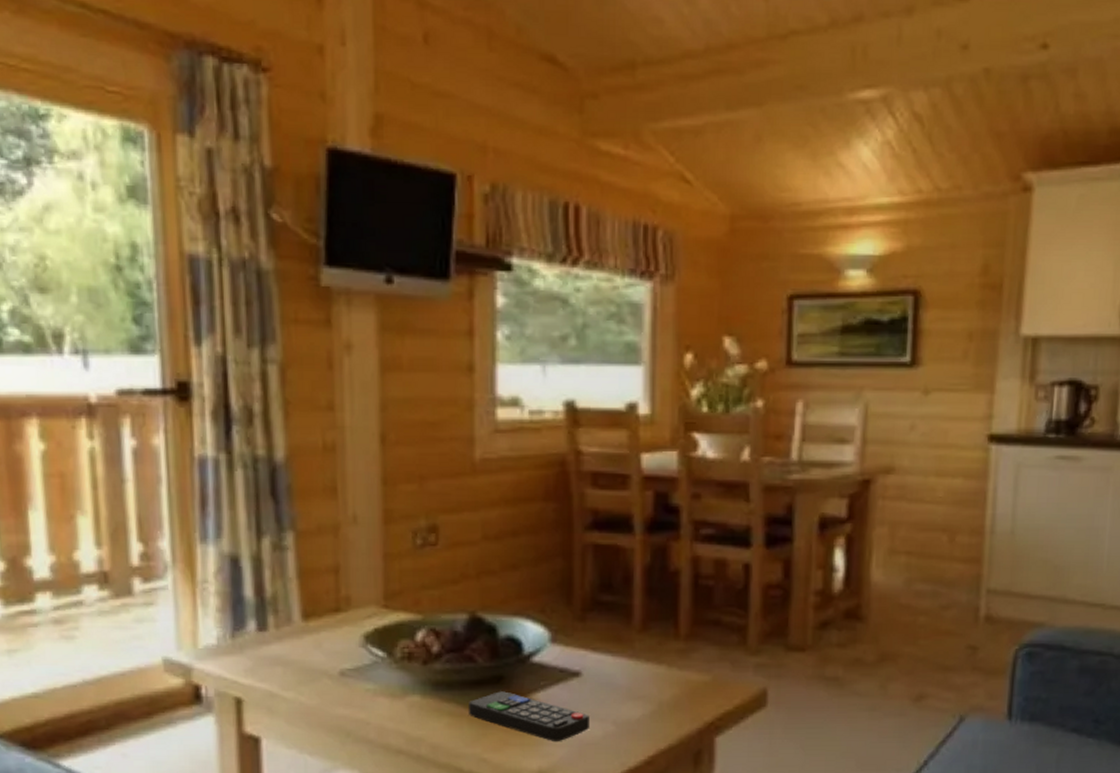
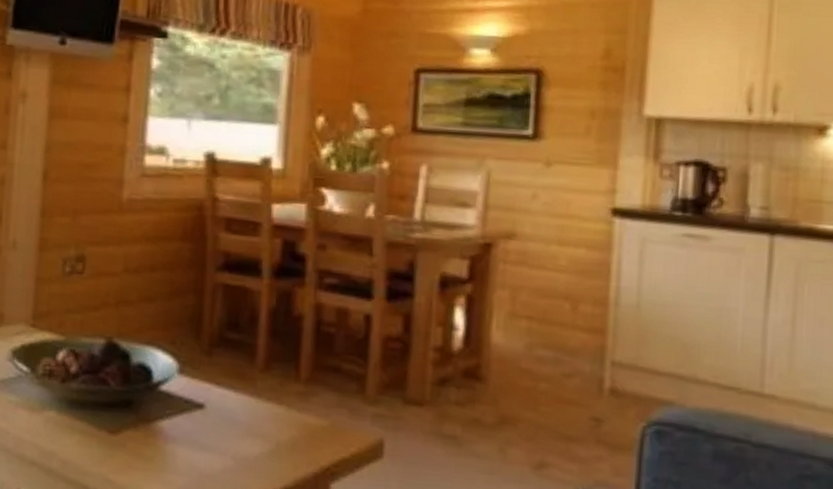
remote control: present [469,691,589,742] -> none [98,415,210,471]

